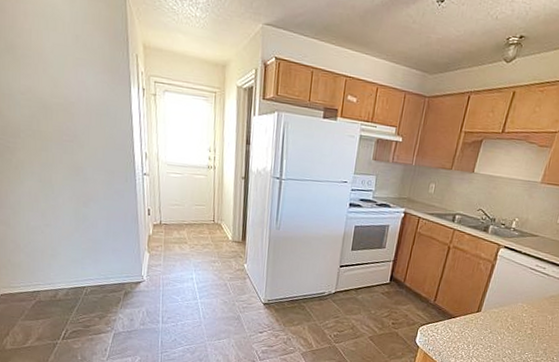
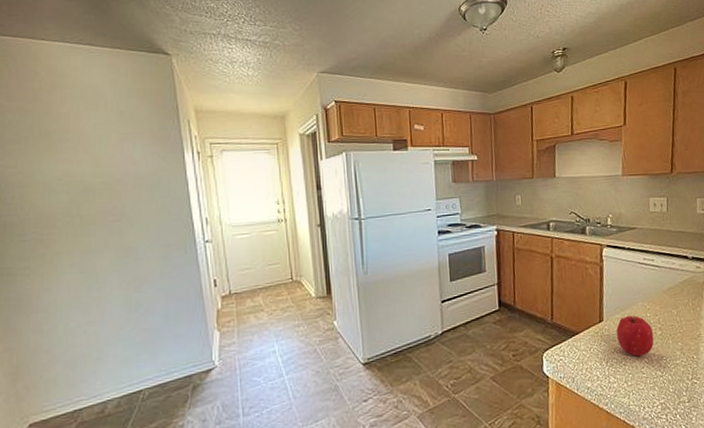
fruit: none [489,312,524,348] -> present [616,314,654,357]

